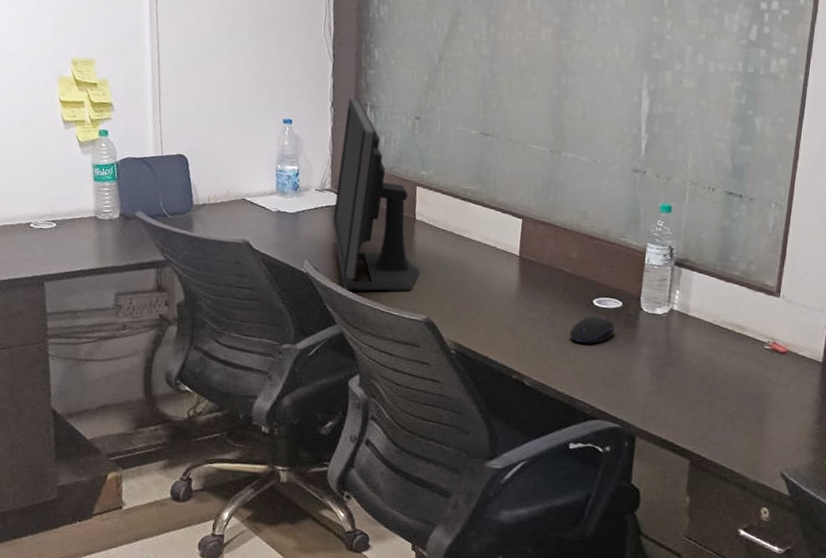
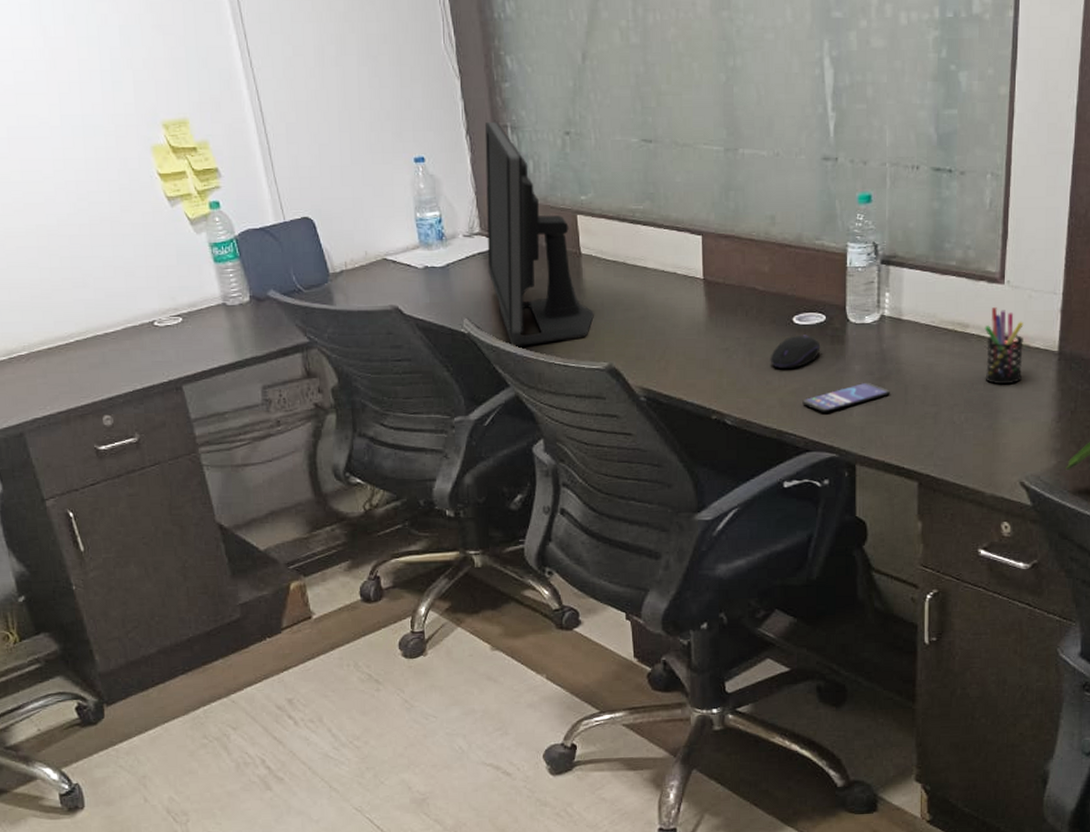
smartphone: none [594,365,672,387] -> present [802,382,890,413]
pen holder: none [756,315,794,385] -> present [984,306,1024,384]

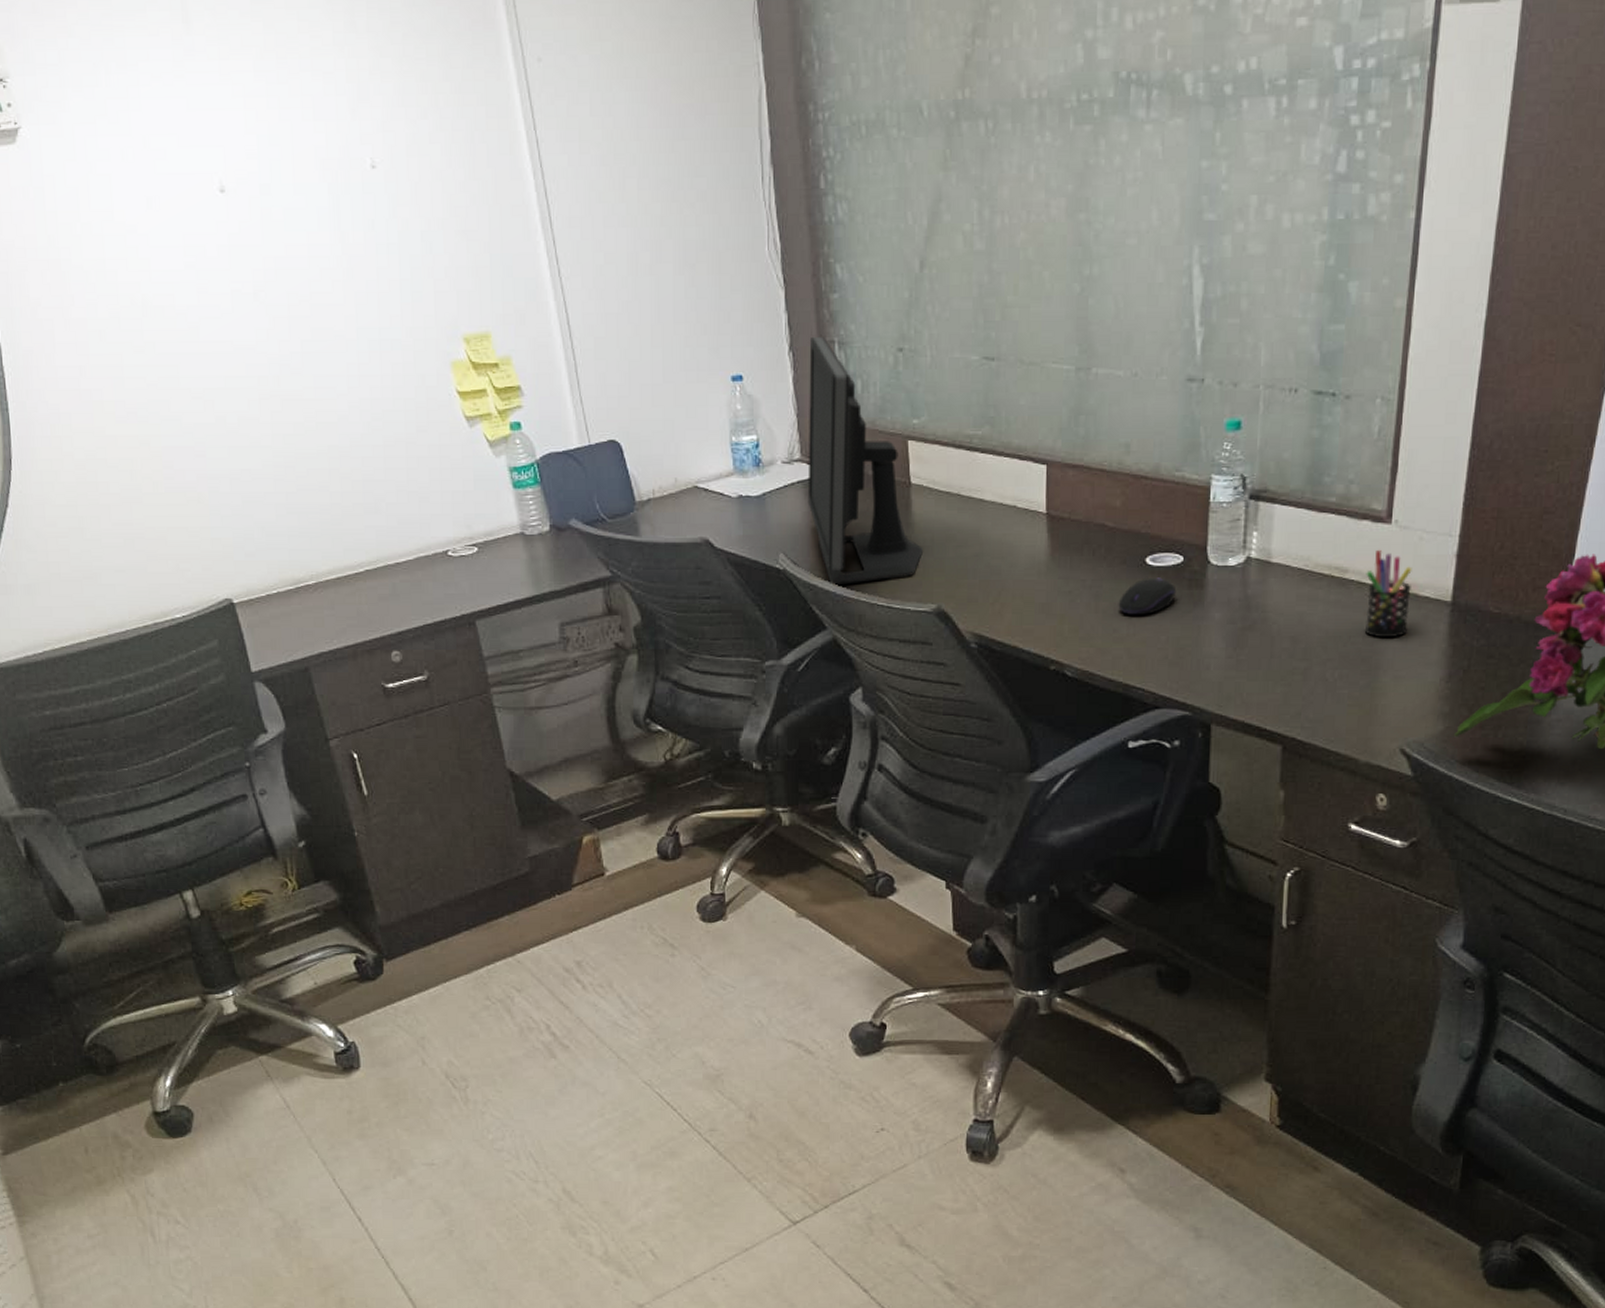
smartphone: present [802,382,890,413] -> none [1153,632,1254,666]

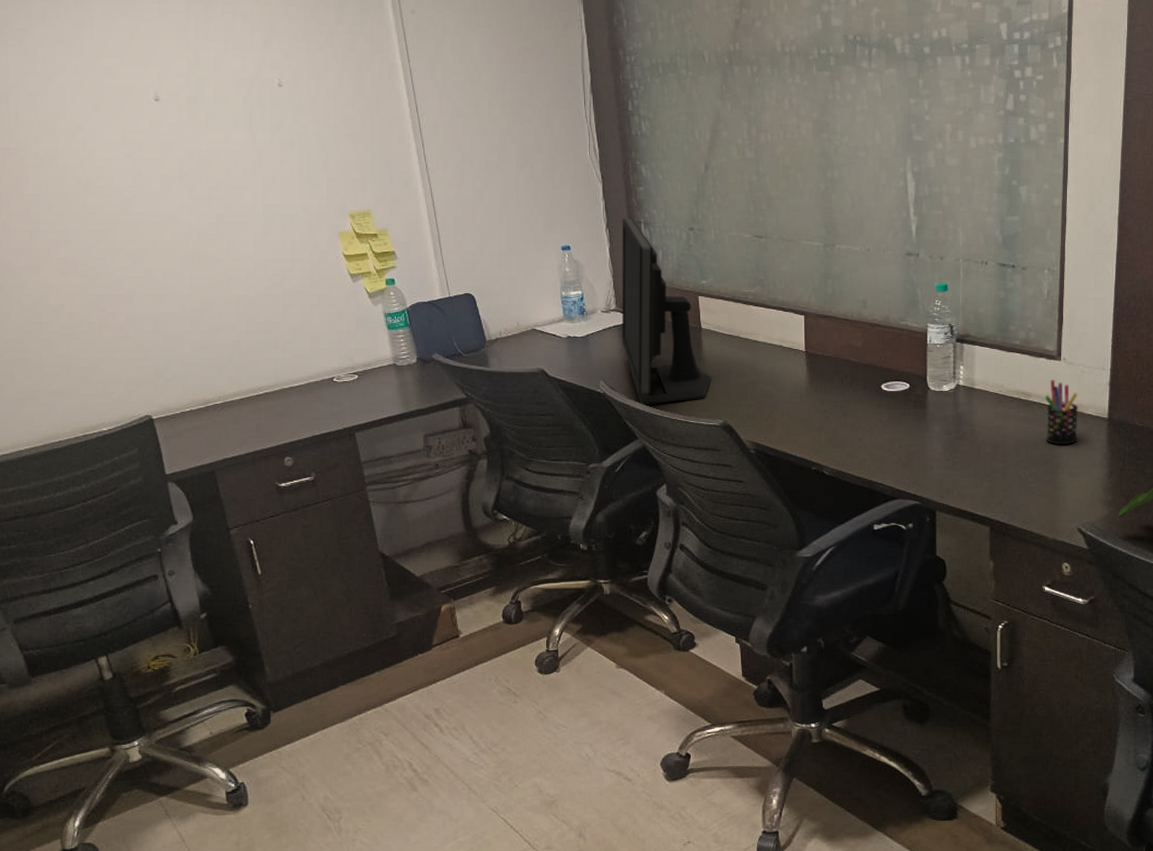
computer mouse: present [1118,577,1177,615] -> none [862,400,905,428]

